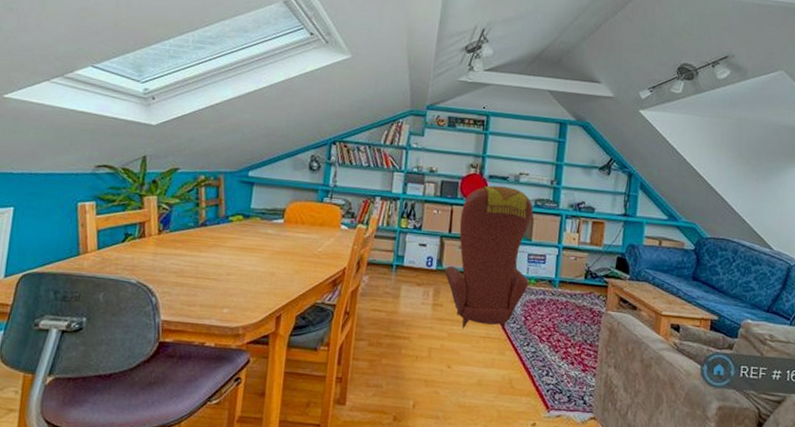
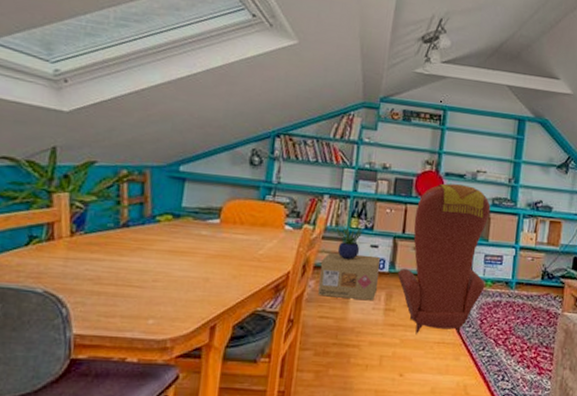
cardboard box: none [371,250,429,296] -> present [318,252,381,301]
potted plant: none [387,225,413,257] -> present [336,225,364,259]

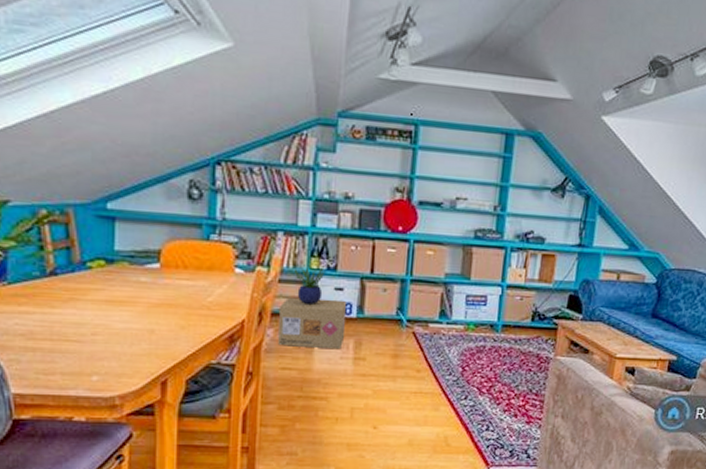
armchair: present [397,183,491,335] -> none [367,213,473,384]

